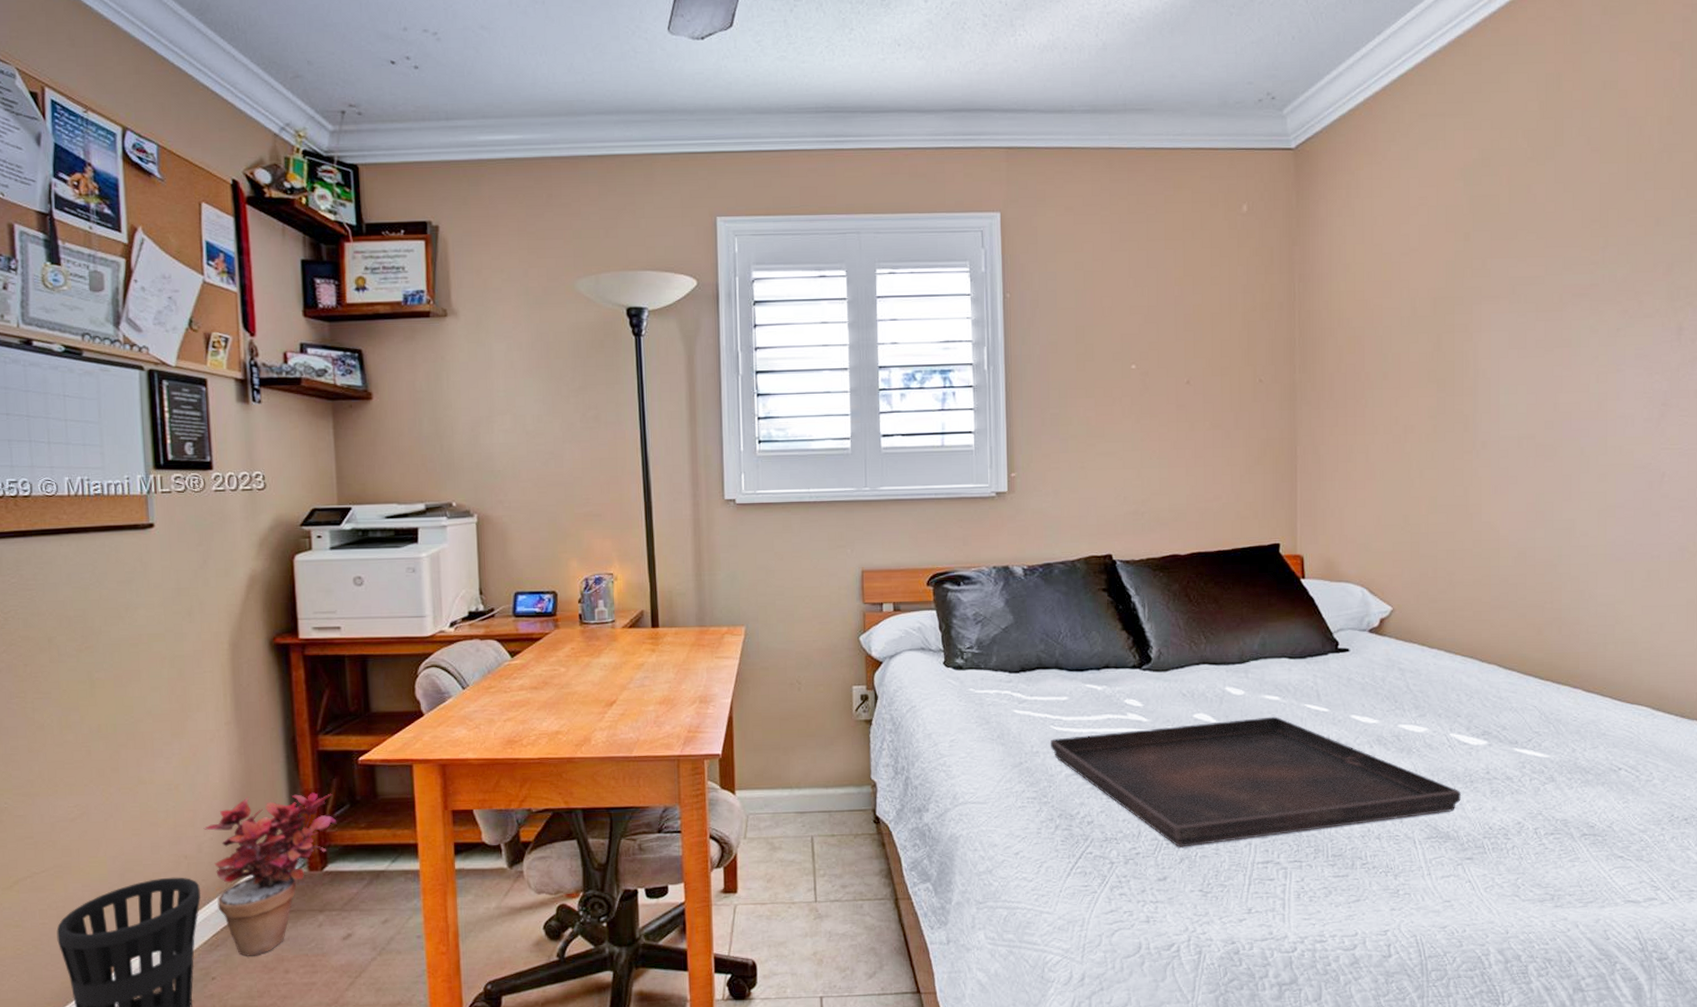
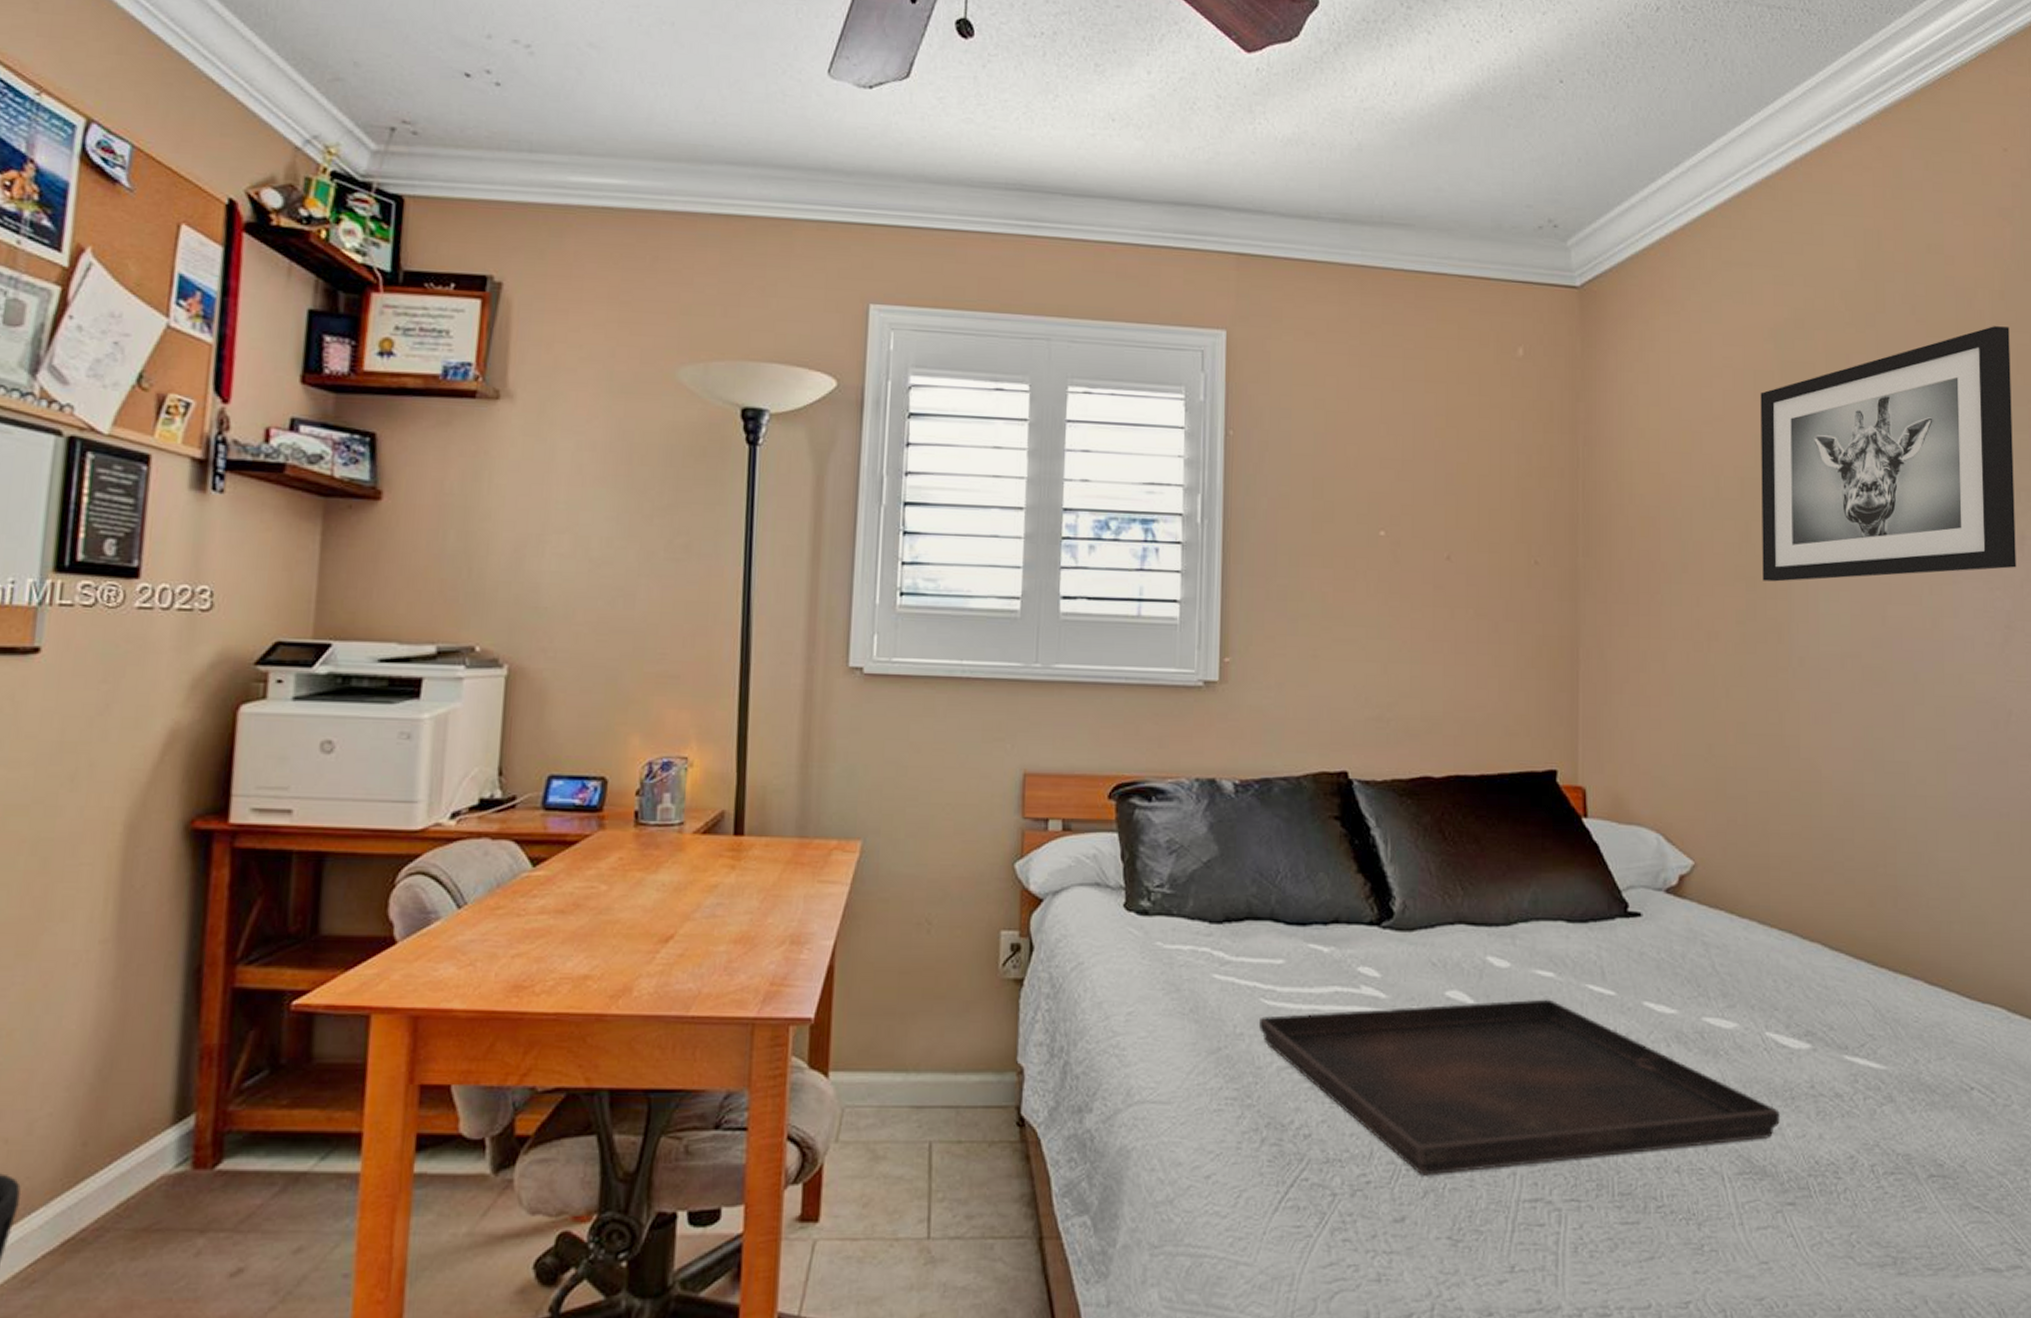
potted plant: present [203,792,337,956] -> none [40,1050,247,1300]
wall art: none [1451,148,1676,382] -> present [1760,326,2017,582]

